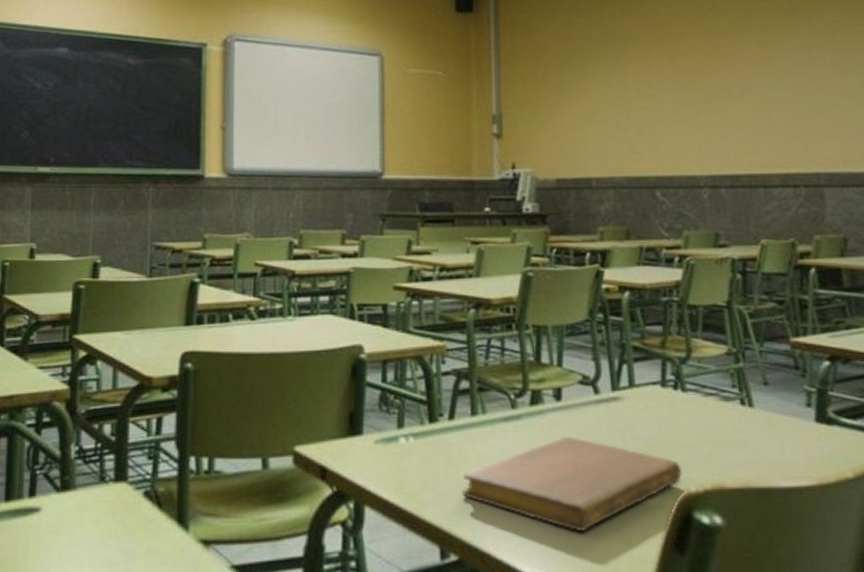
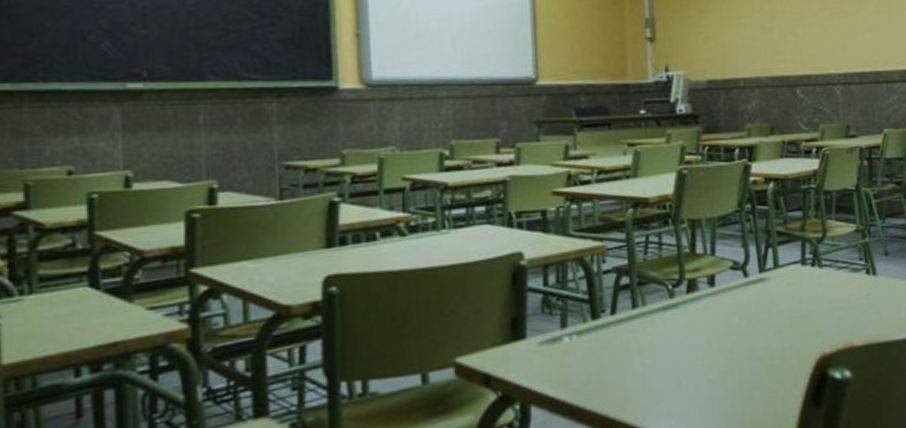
notebook: present [461,437,682,533] -> none [624,318,819,401]

